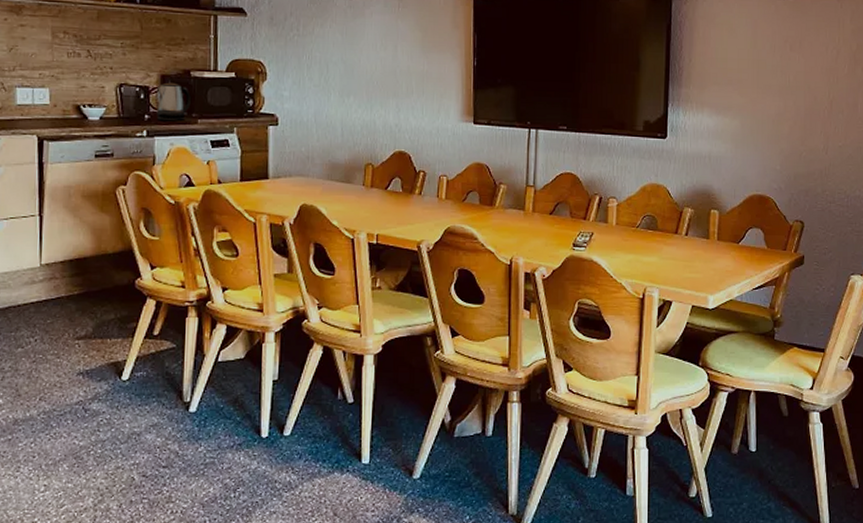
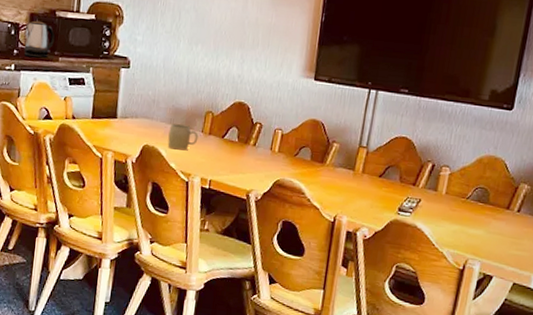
mug: none [327,179,360,206] -> present [167,123,199,151]

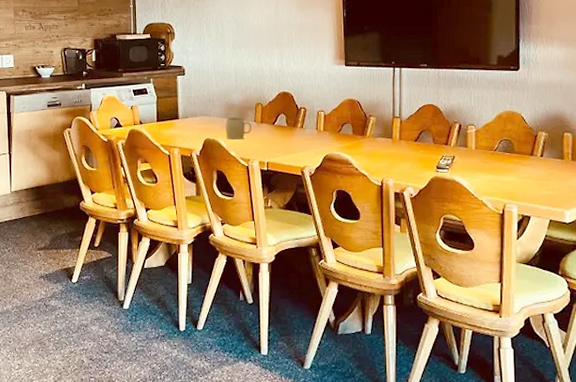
kettle: present [23,20,55,59] -> none [92,45,117,76]

